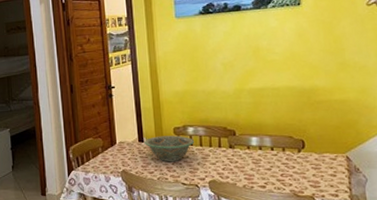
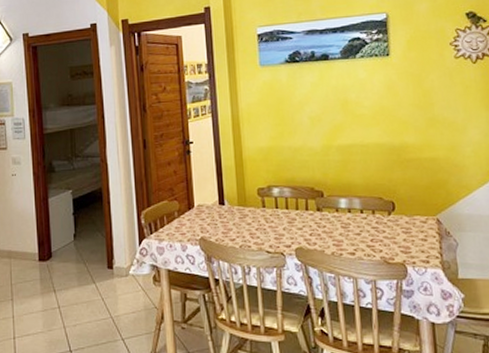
decorative bowl: present [144,135,195,162] -> none [225,197,280,228]

